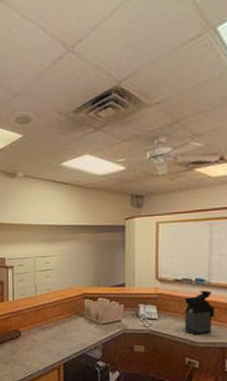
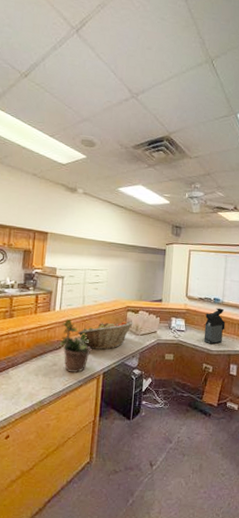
potted plant: none [16,308,49,363] -> present [59,318,92,374]
fruit basket: none [33,309,92,340] -> present [78,321,133,350]

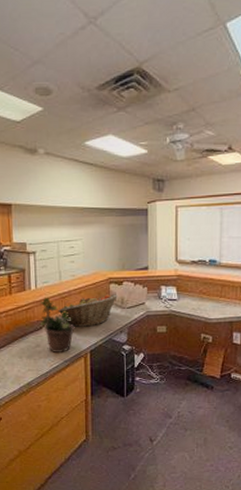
coffee maker: present [203,308,226,344] -> none [200,270,225,312]

